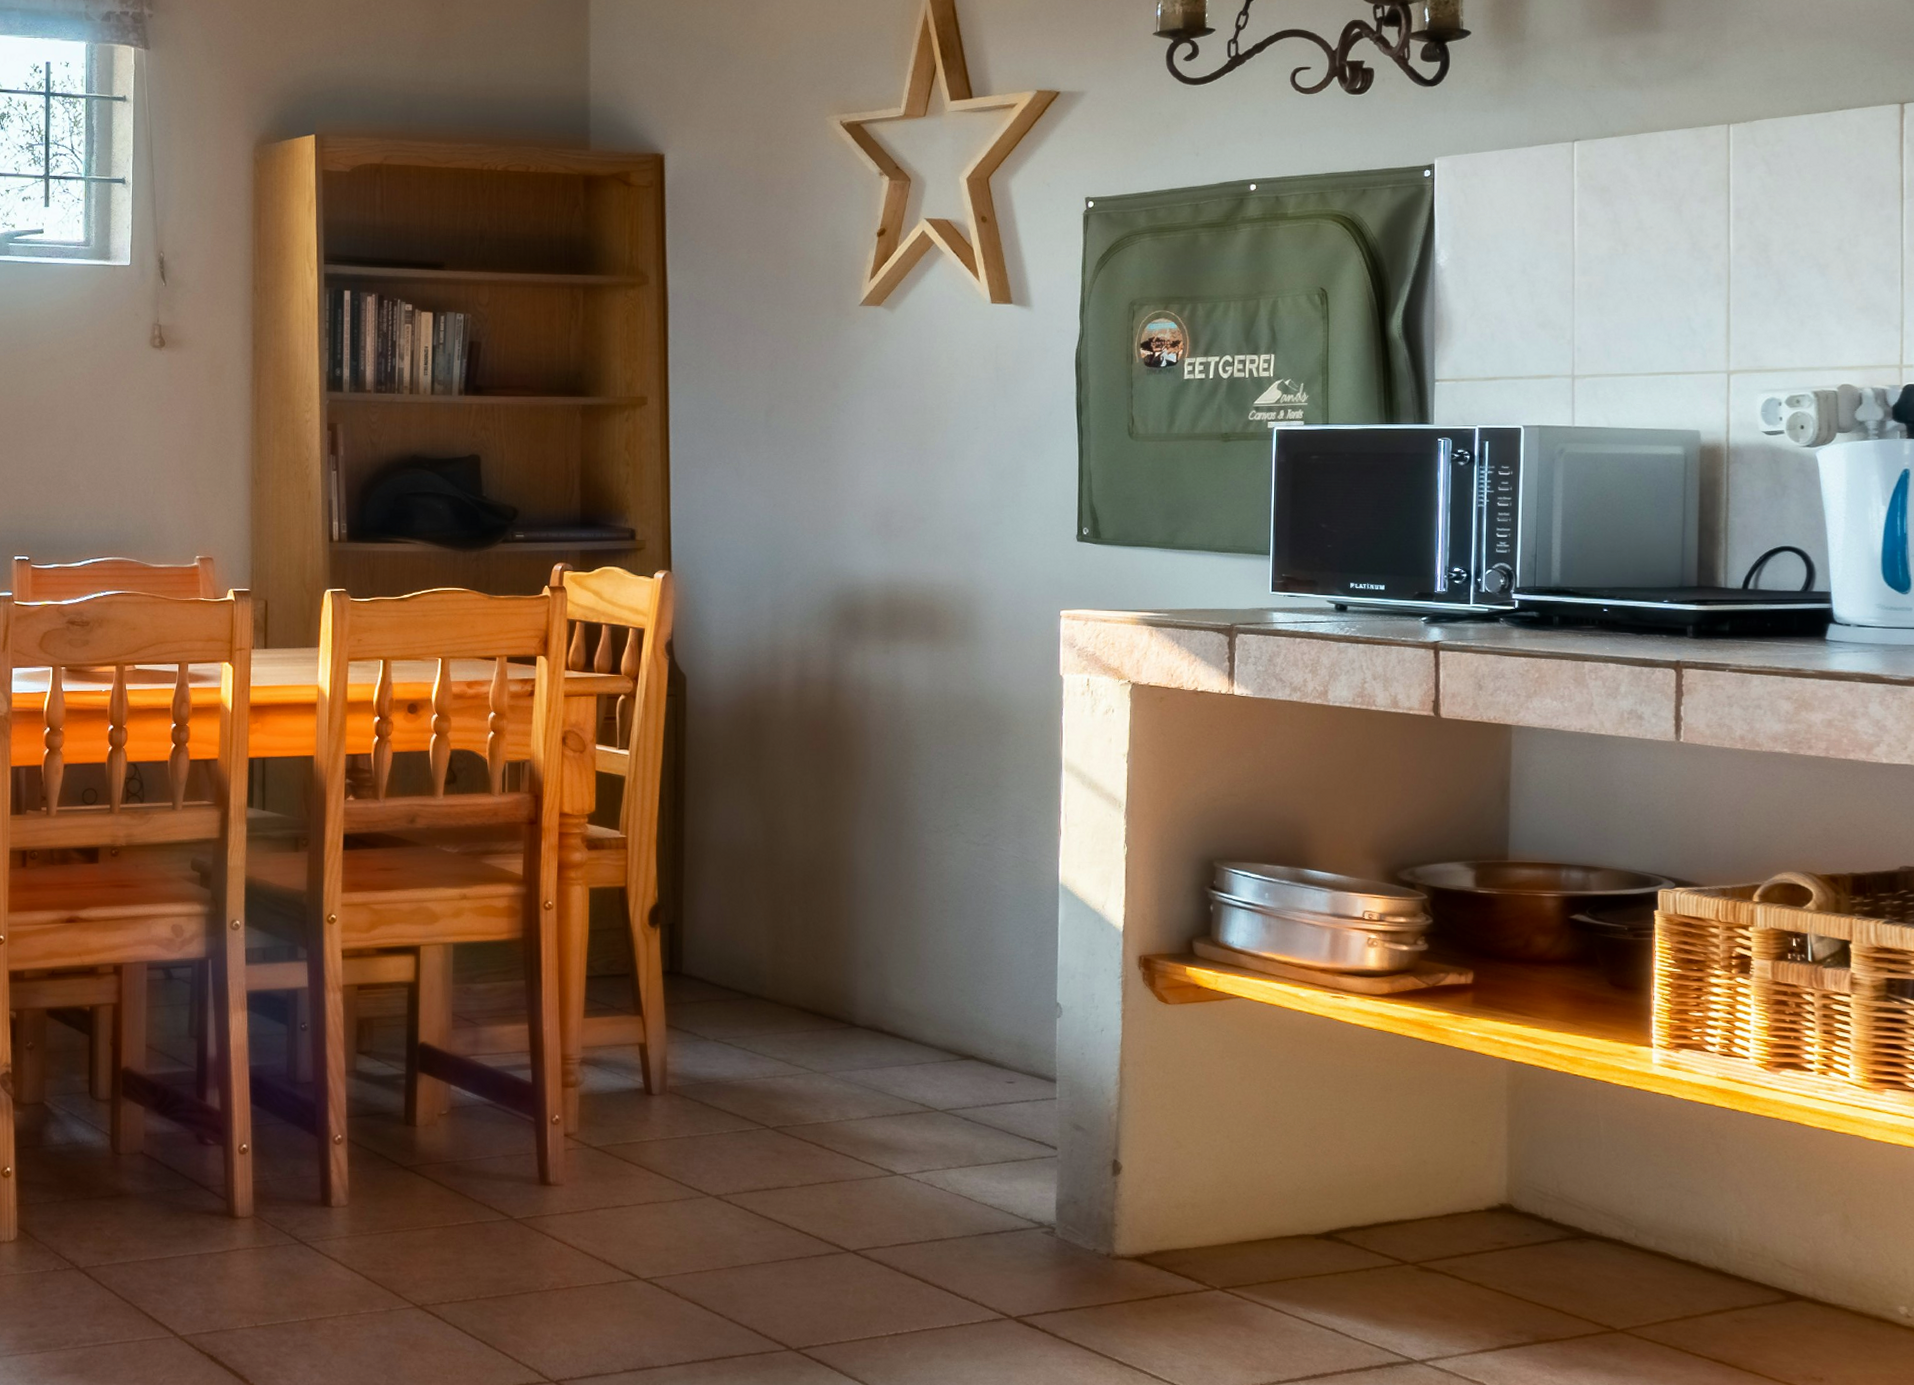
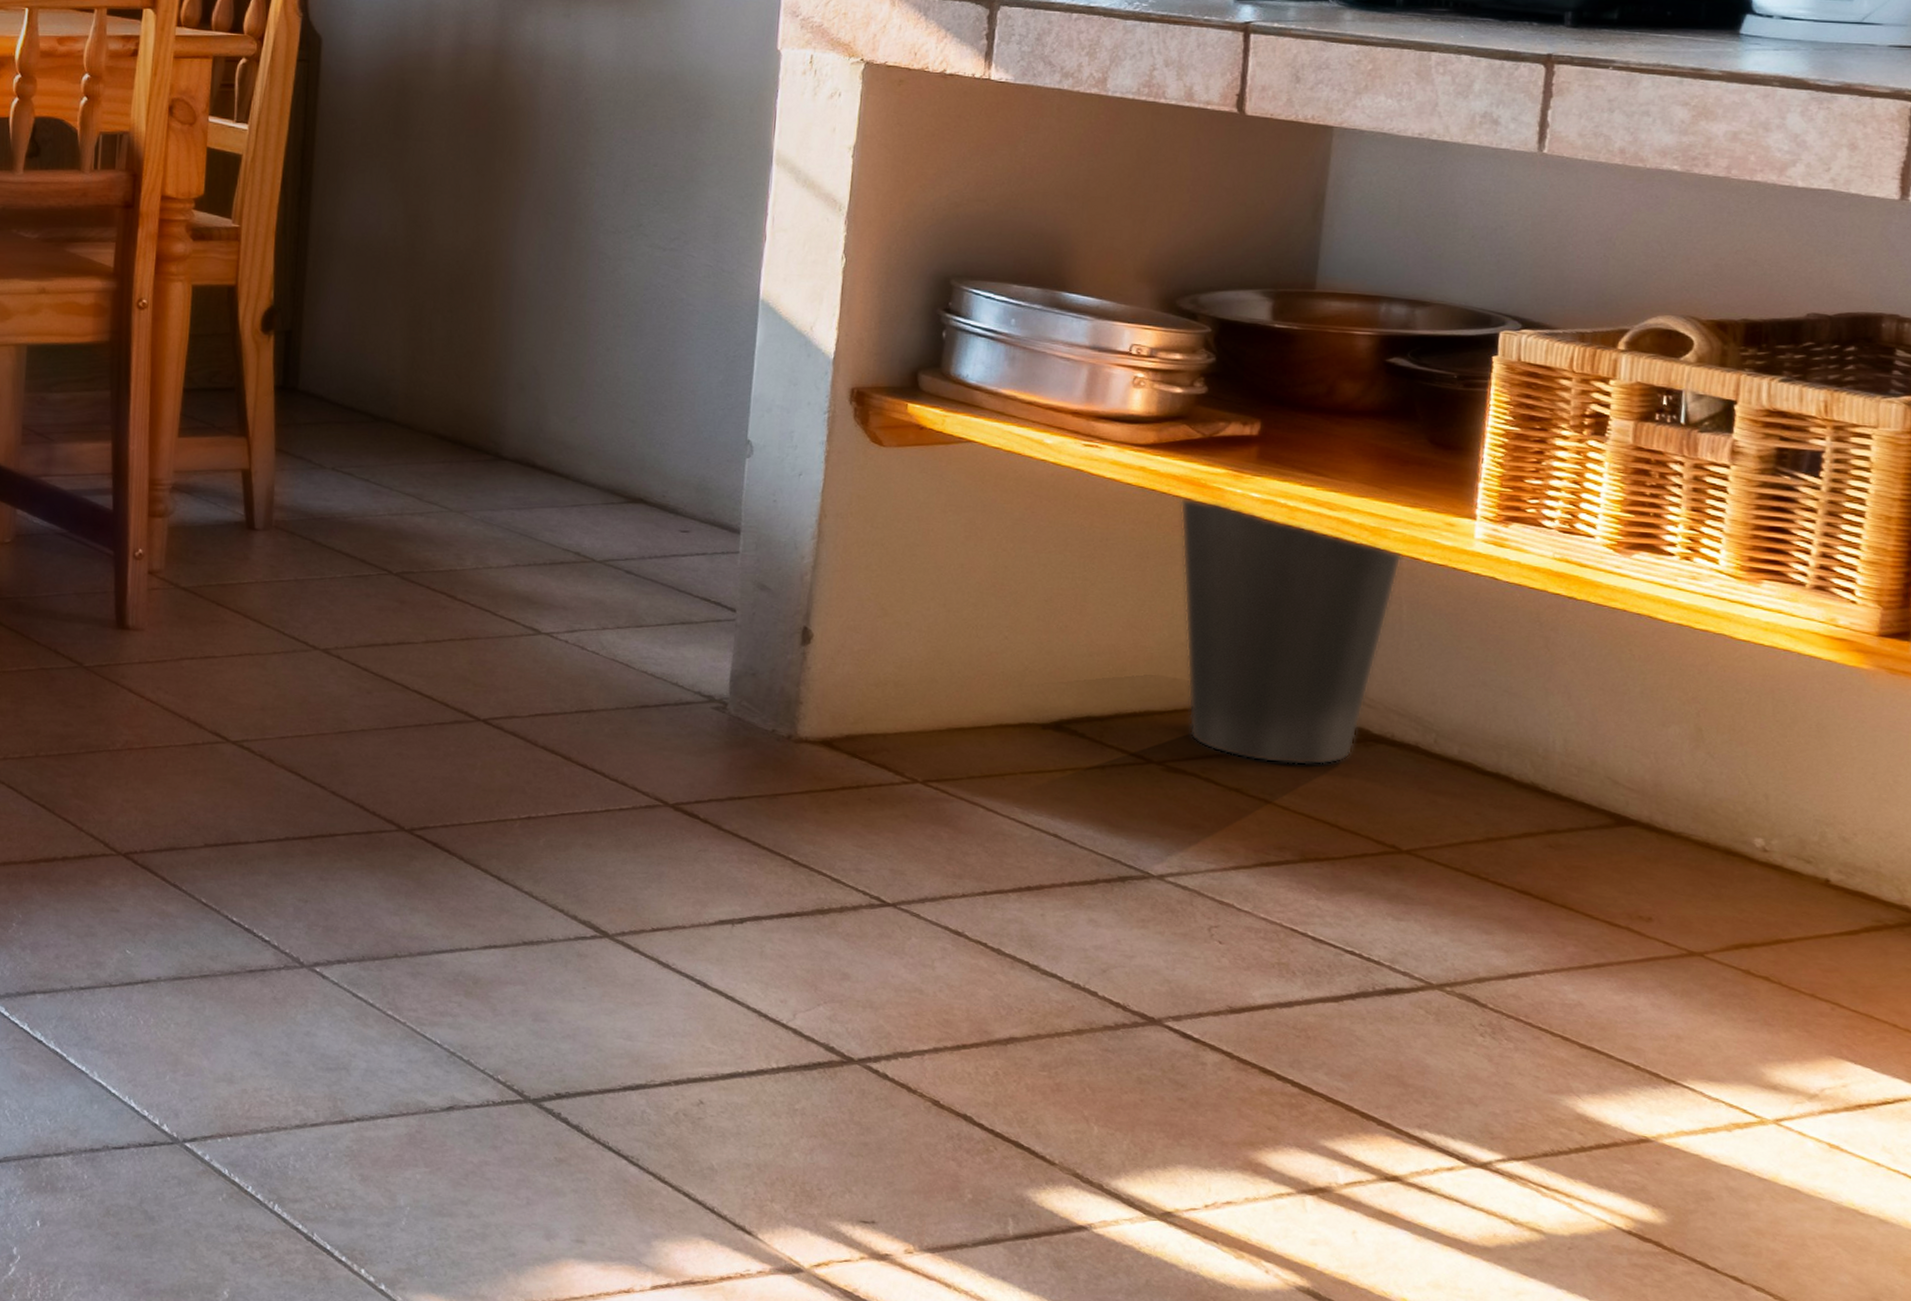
waste basket: none [1414,1038,1595,1261] -> present [1180,497,1402,766]

